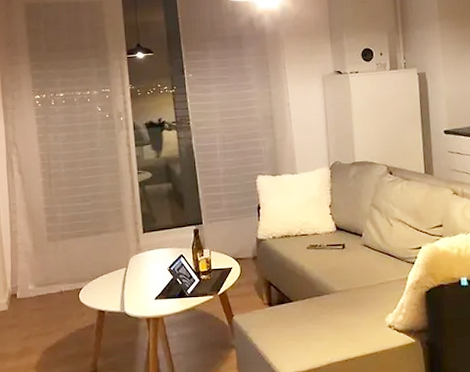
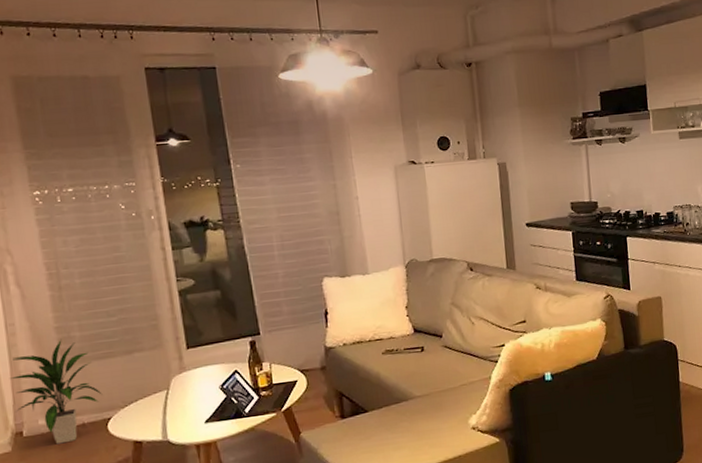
indoor plant: none [9,218,77,307] -> present [9,338,103,444]

